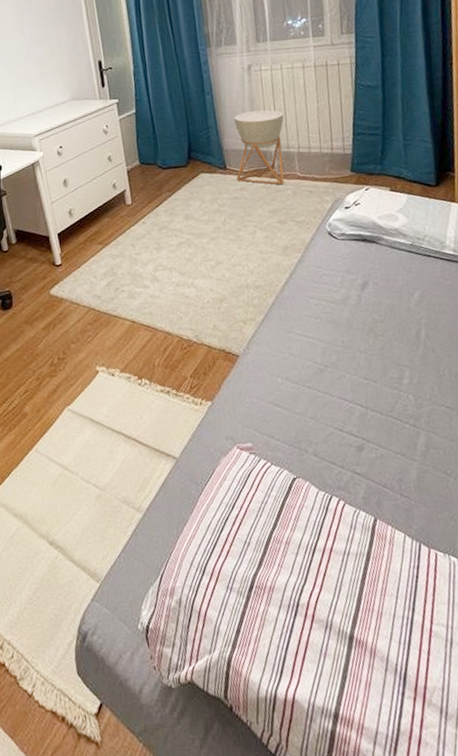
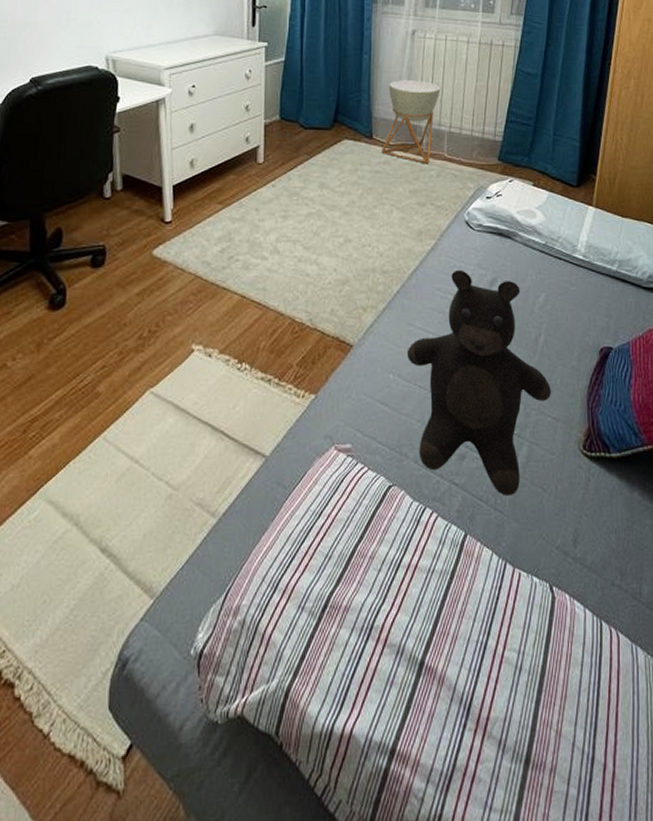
teddy bear: none [290,277,442,483] -> present [406,269,552,497]

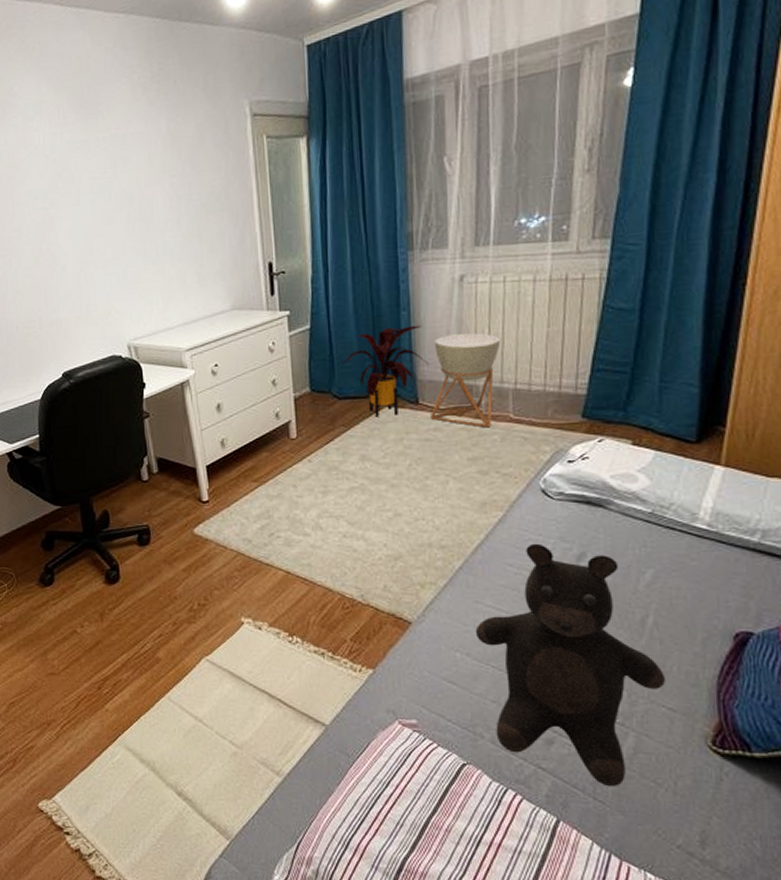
house plant: none [311,67,384,148] -> present [342,325,429,418]

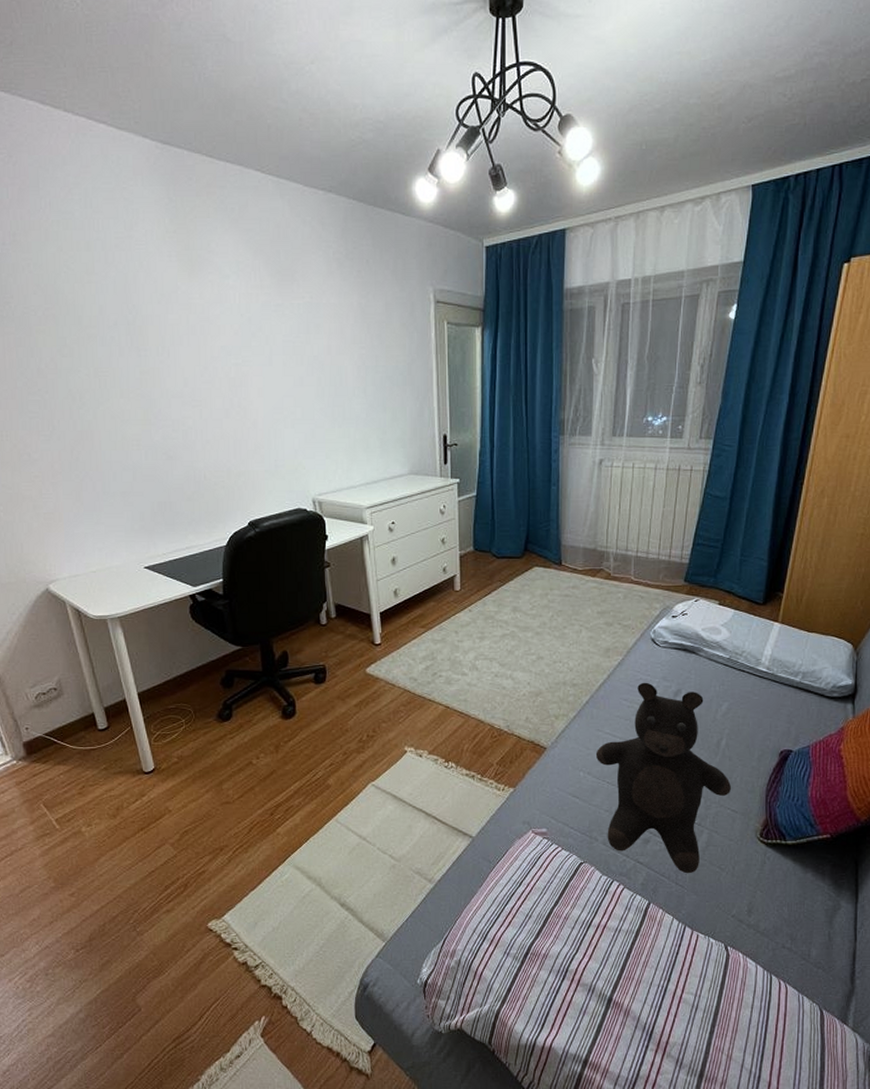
house plant: present [342,325,429,418] -> none [502,499,572,575]
planter: present [430,333,501,428] -> none [570,509,628,587]

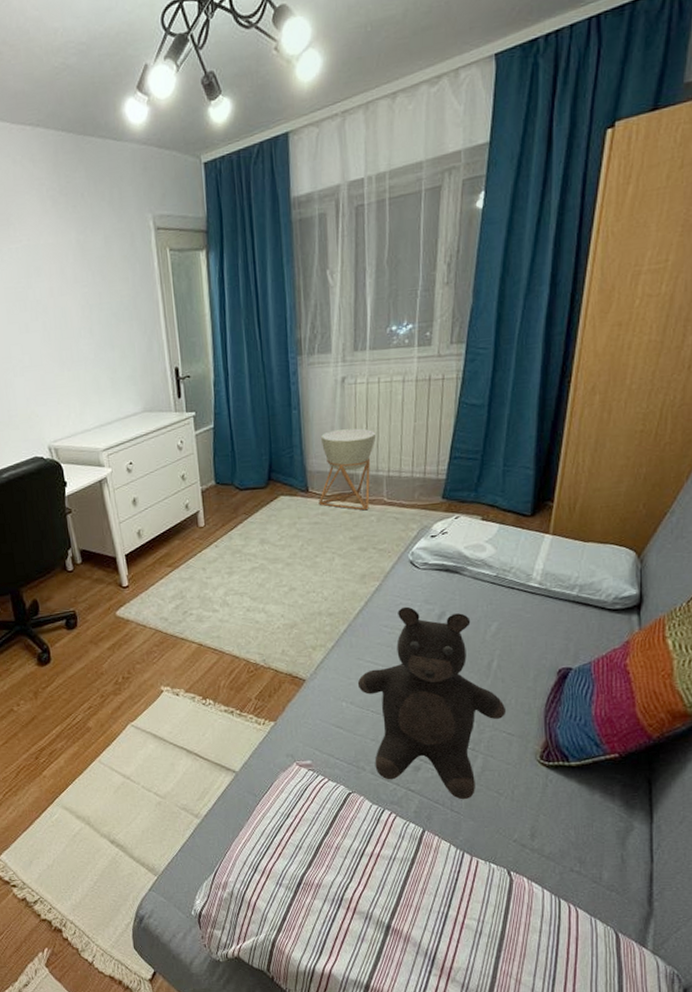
planter: none [570,509,628,587] -> present [318,428,377,511]

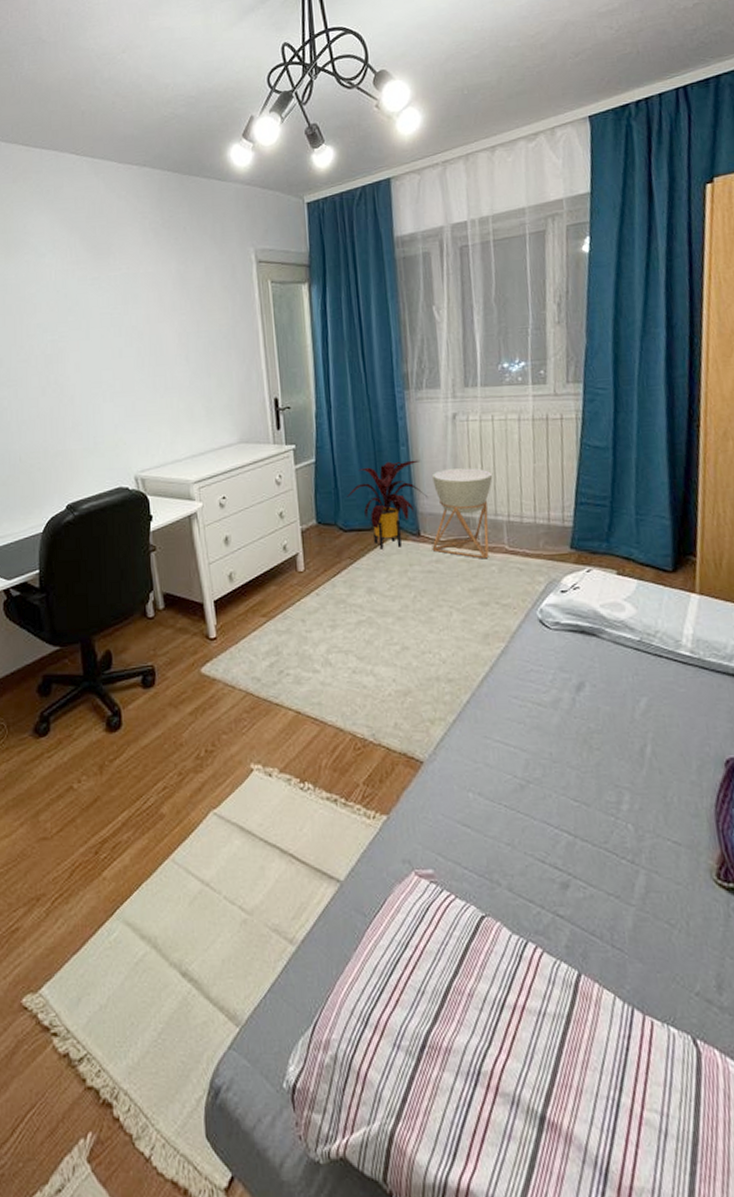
house plant: none [243,422,317,505] -> present [347,459,429,550]
teddy bear: present [357,606,507,800] -> none [485,674,669,932]

